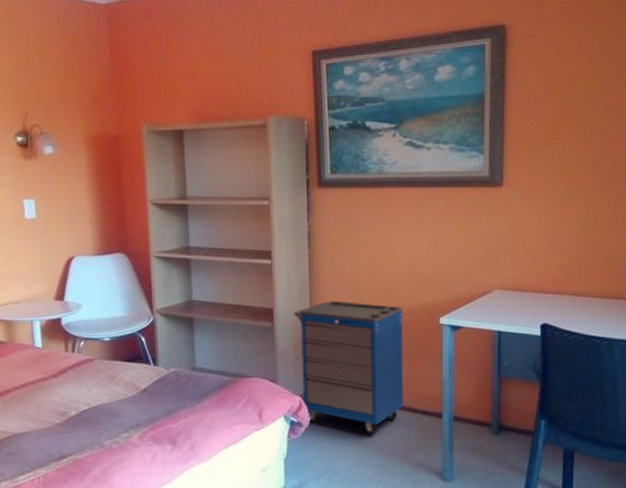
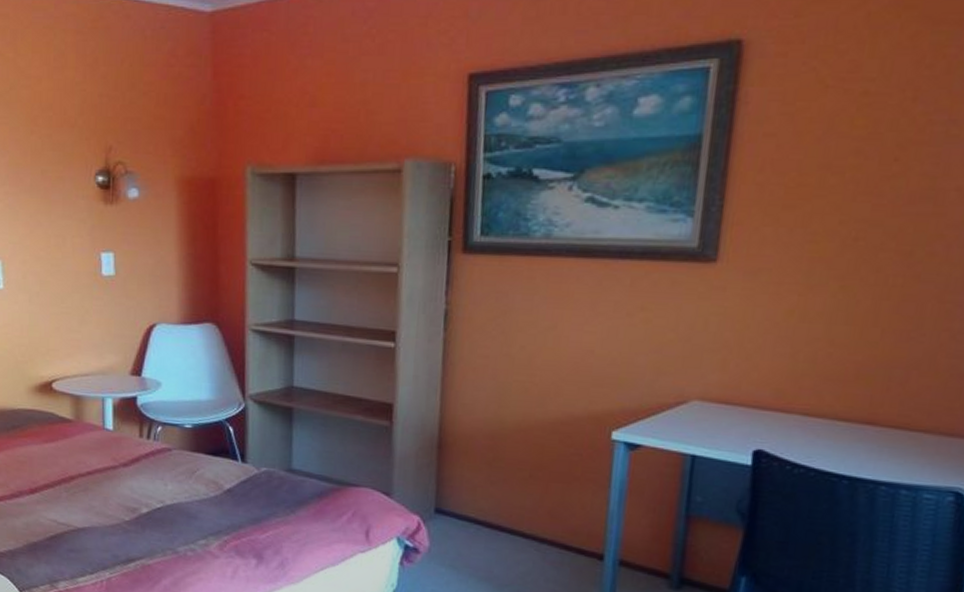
cabinet: present [294,300,404,435] -> none [419,398,563,573]

